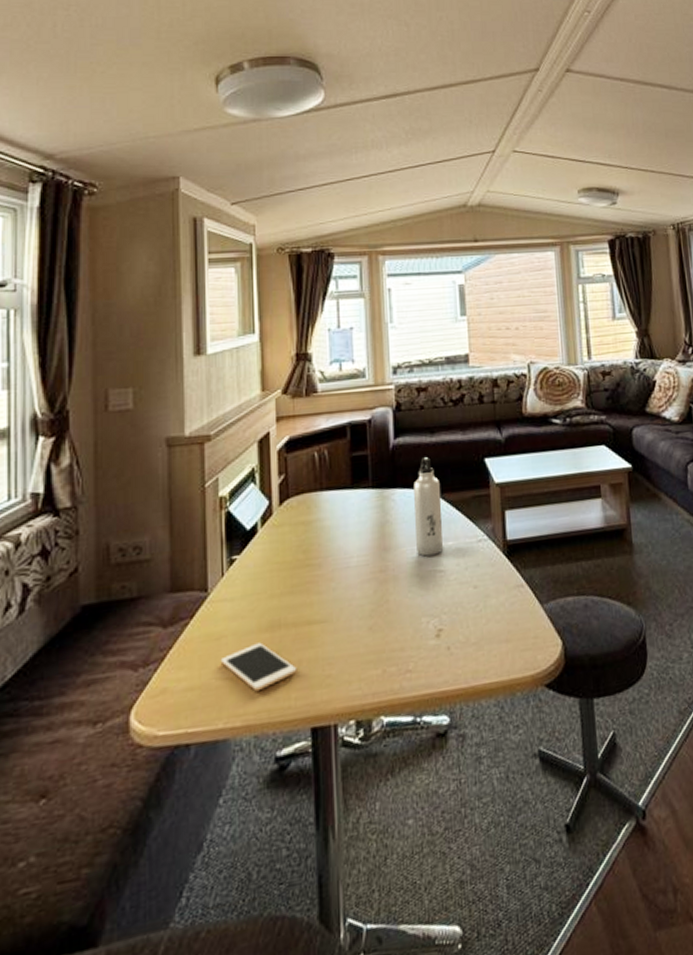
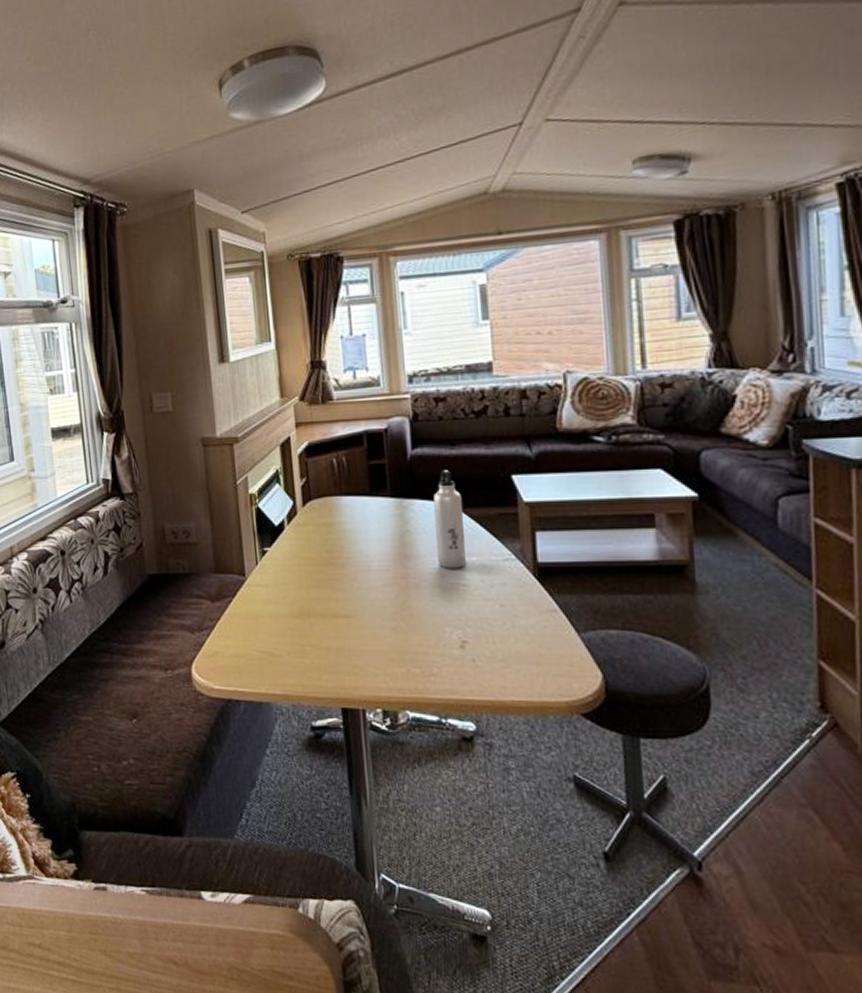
cell phone: present [220,642,297,692] -> none [259,626,327,668]

